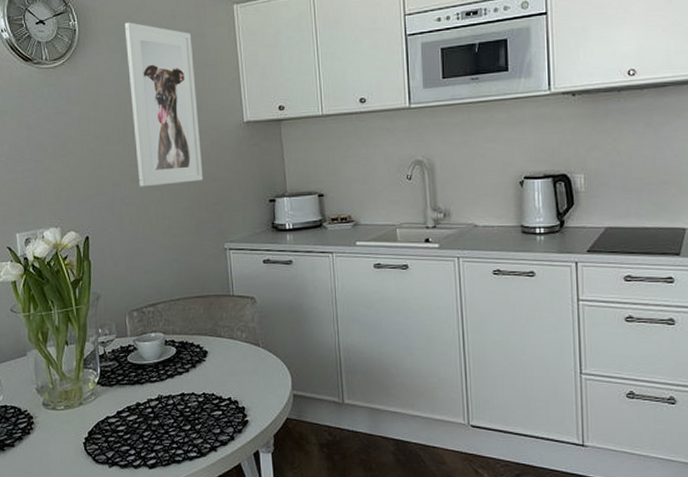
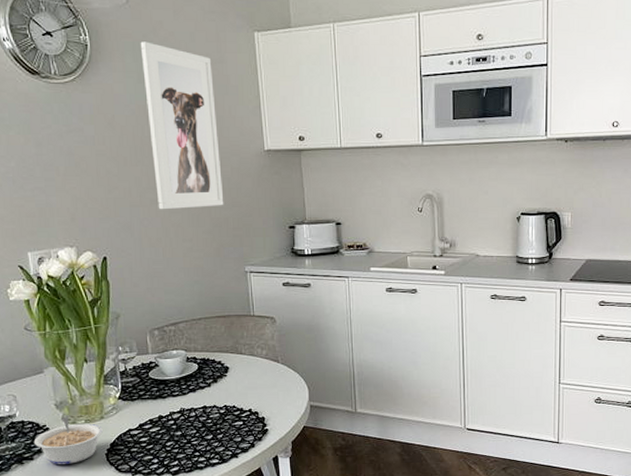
legume: none [15,402,81,452] -> present [33,416,103,464]

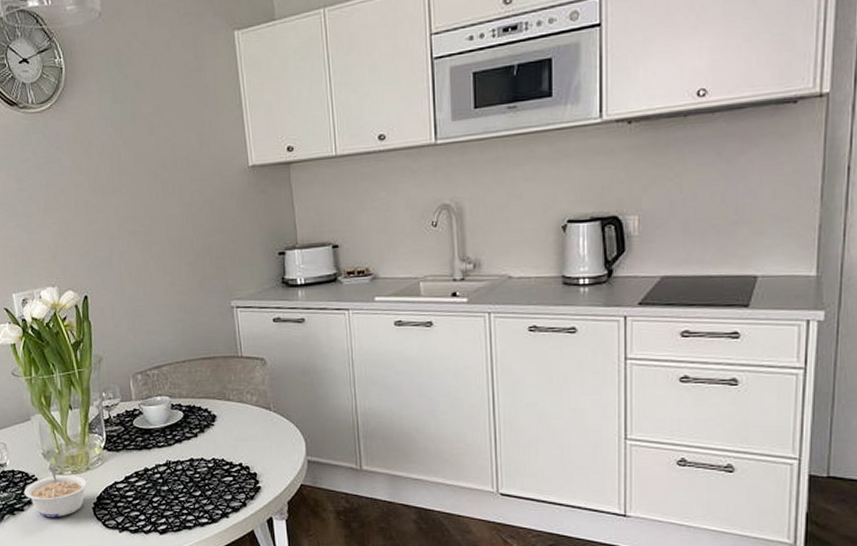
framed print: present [140,41,224,210] -> none [114,56,207,242]

